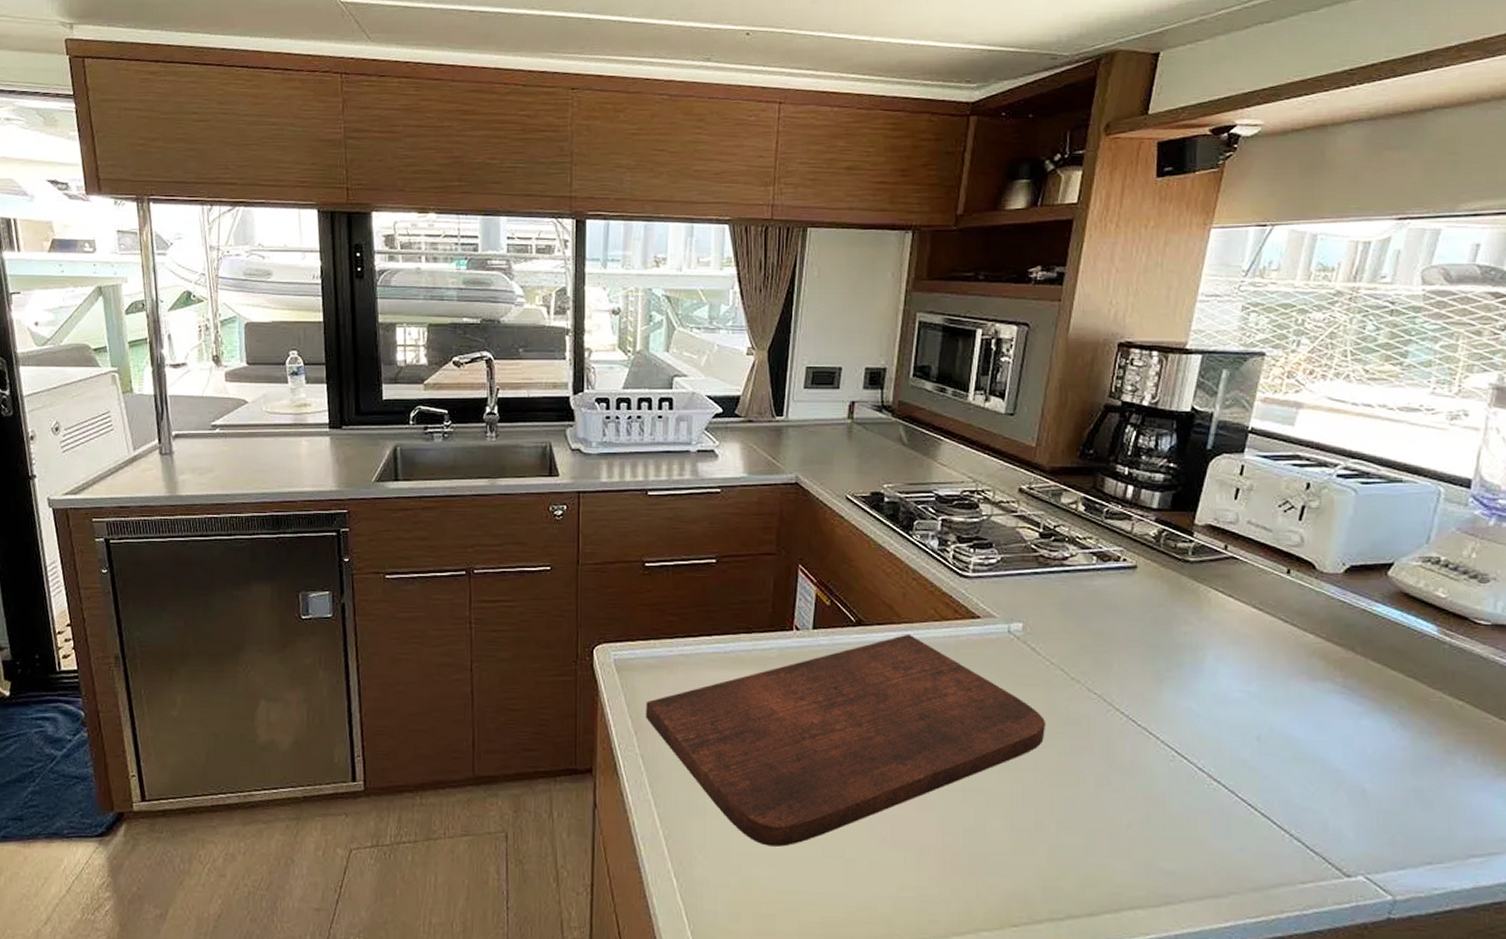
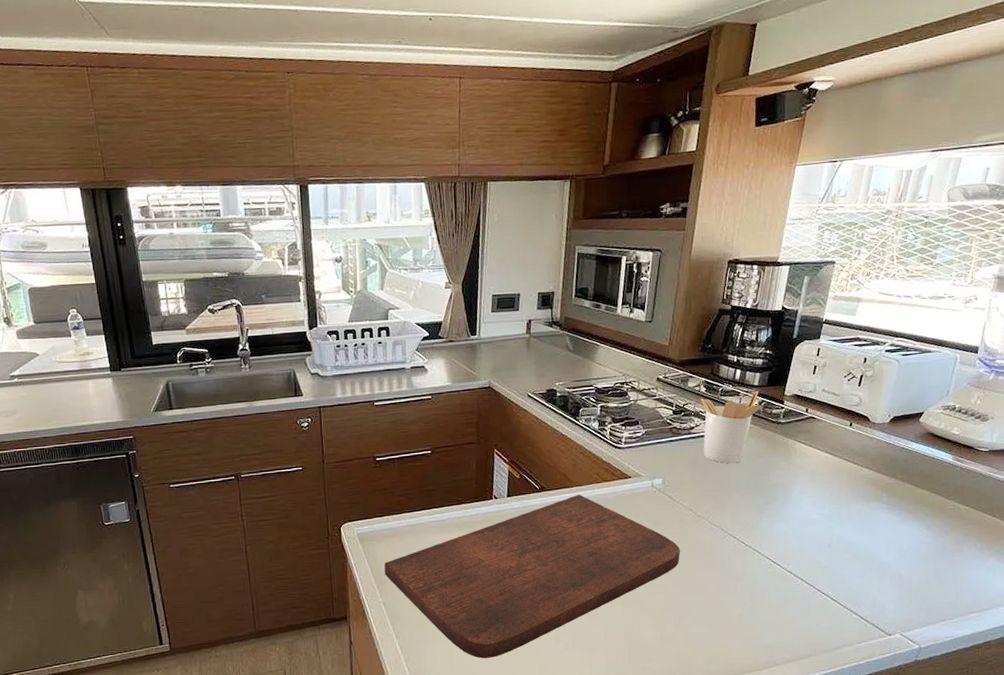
utensil holder: none [1077,516,1162,611] -> present [700,391,762,464]

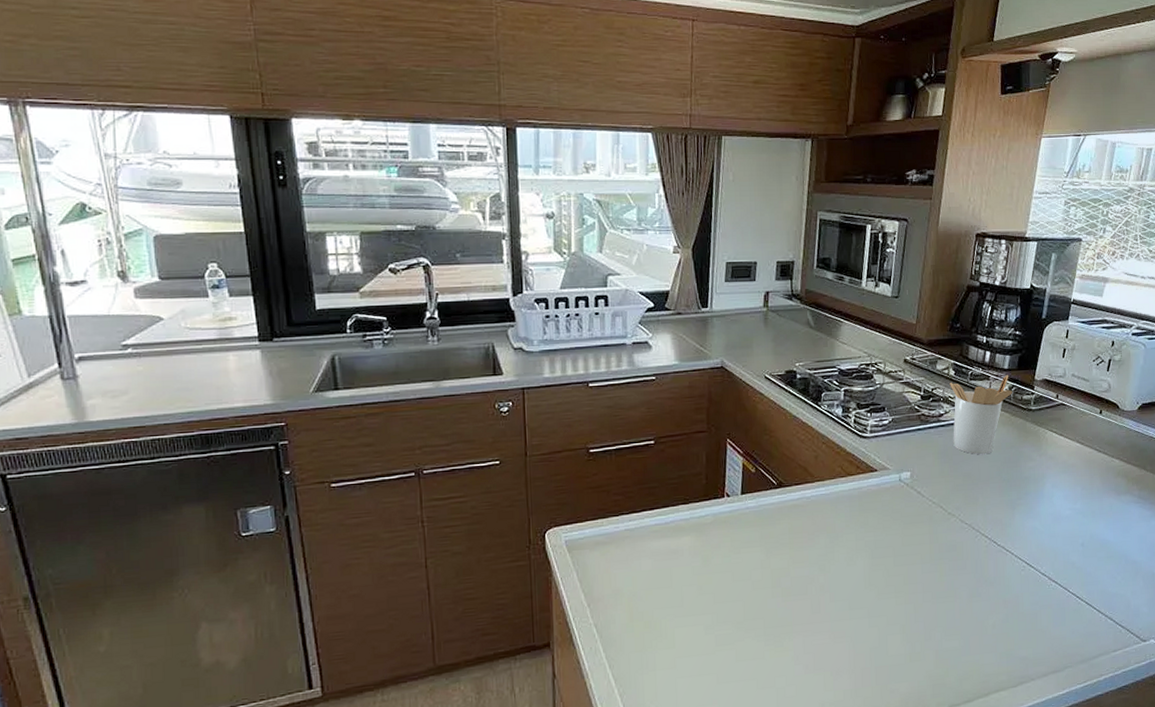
cutting board: present [384,494,680,658] -> none [596,490,930,688]

